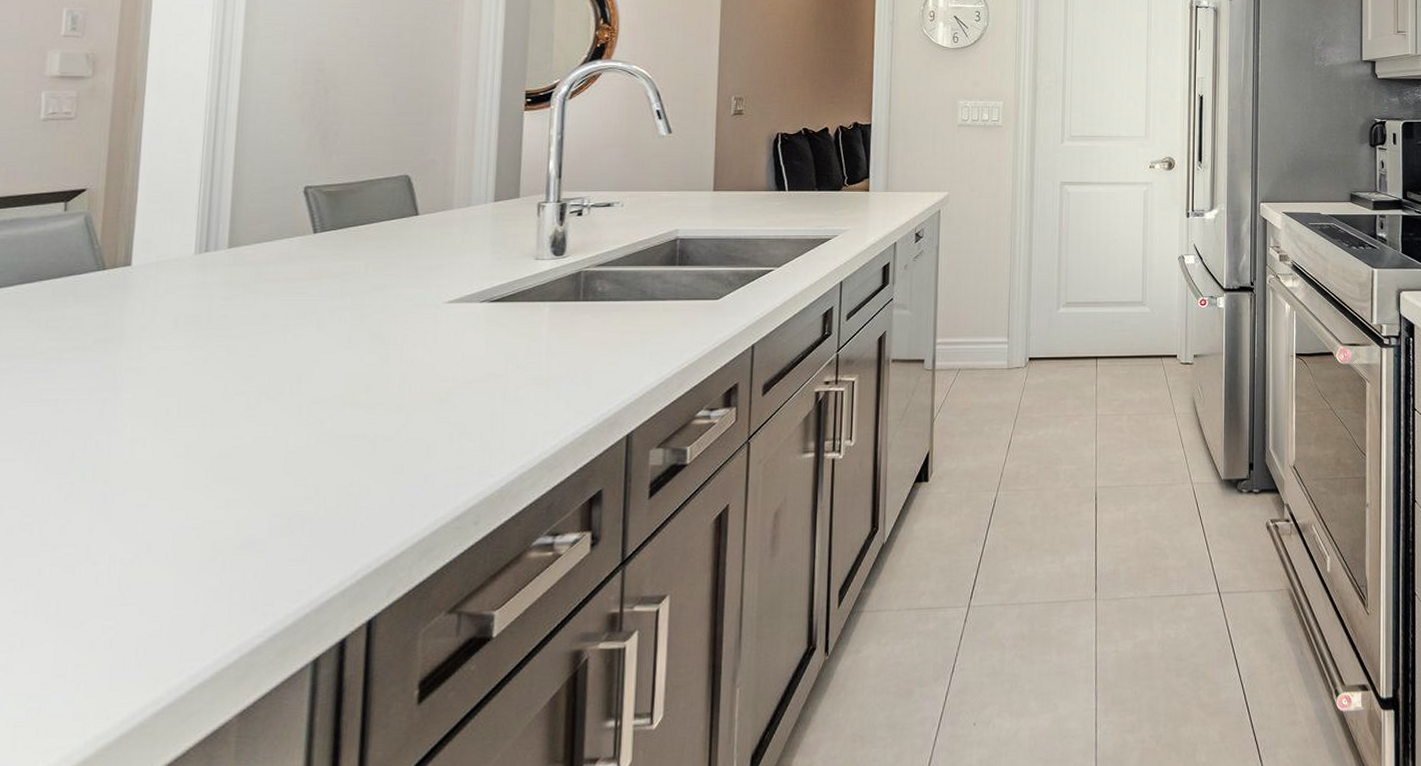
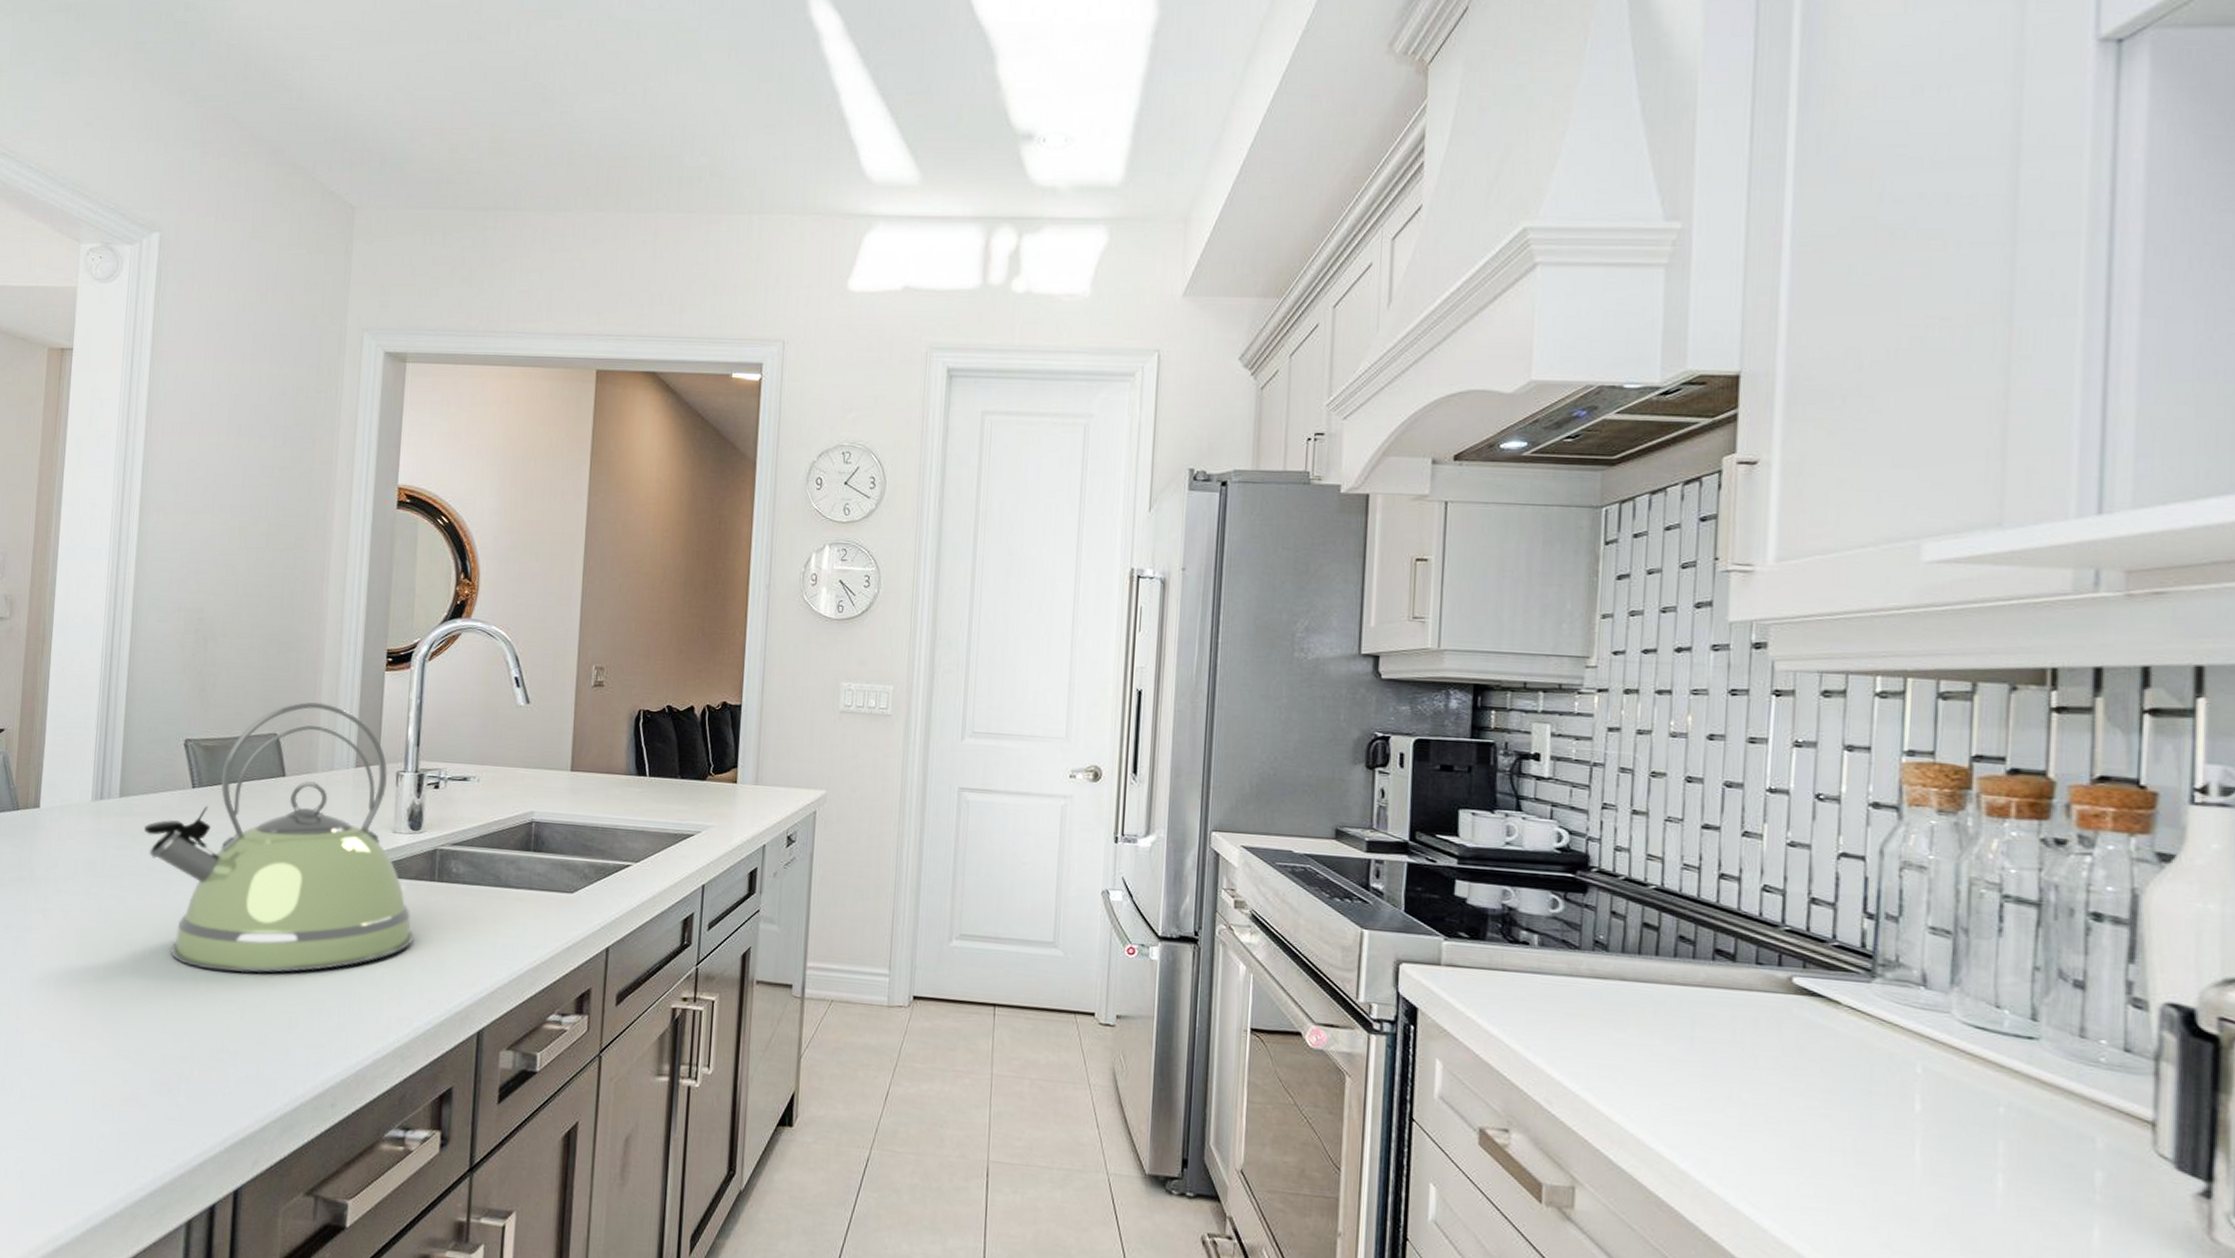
kettle: none [257,143,559,408] -> present [143,702,414,974]

